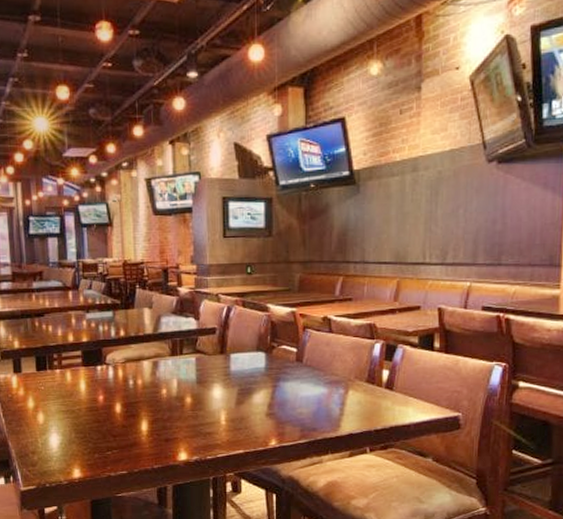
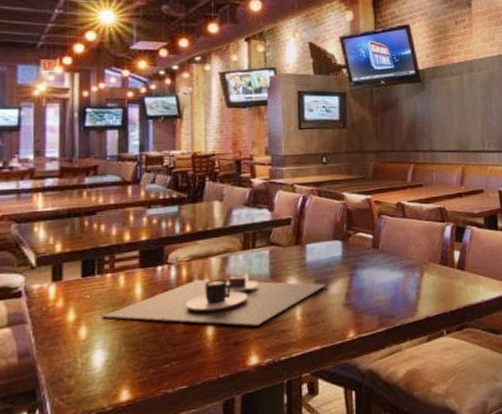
place setting: none [54,379,251,428] -> present [102,276,328,327]

